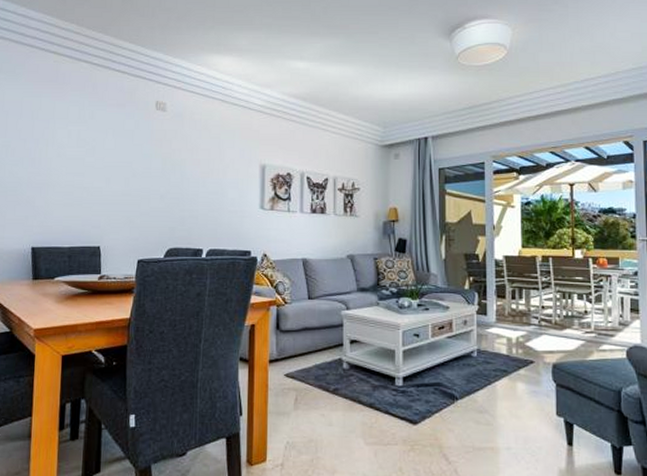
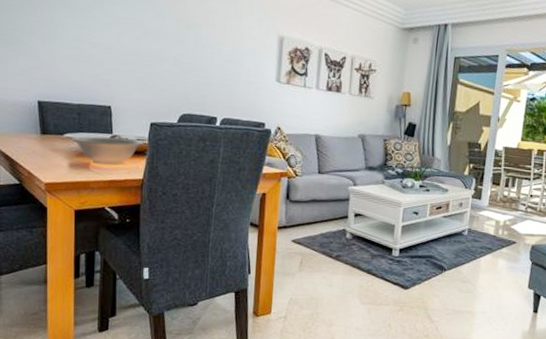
decorative bowl: none [60,277,131,307] -> present [70,135,143,166]

